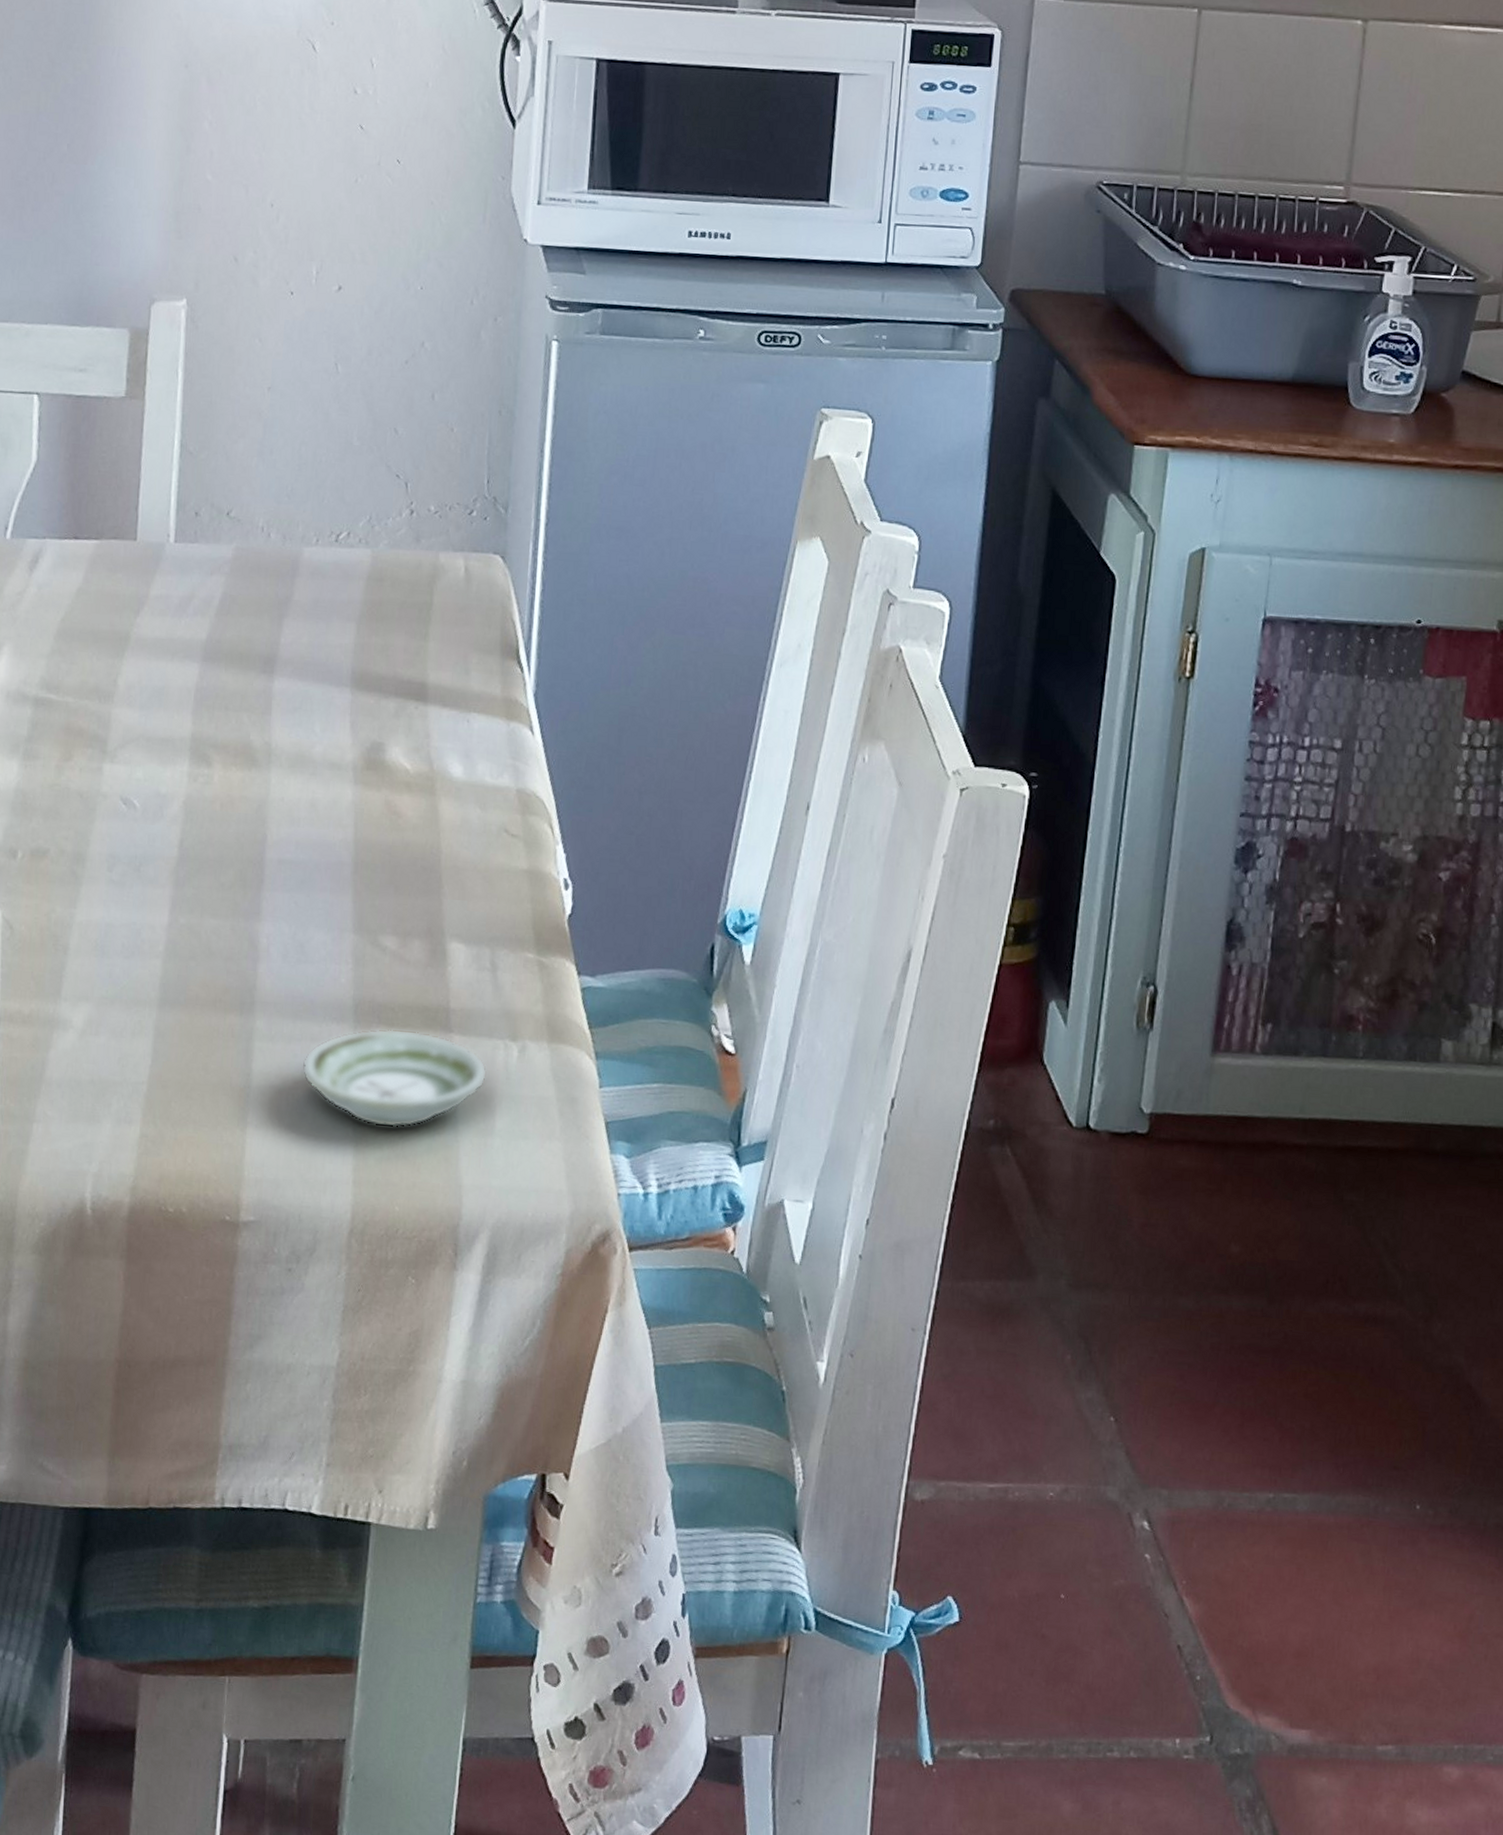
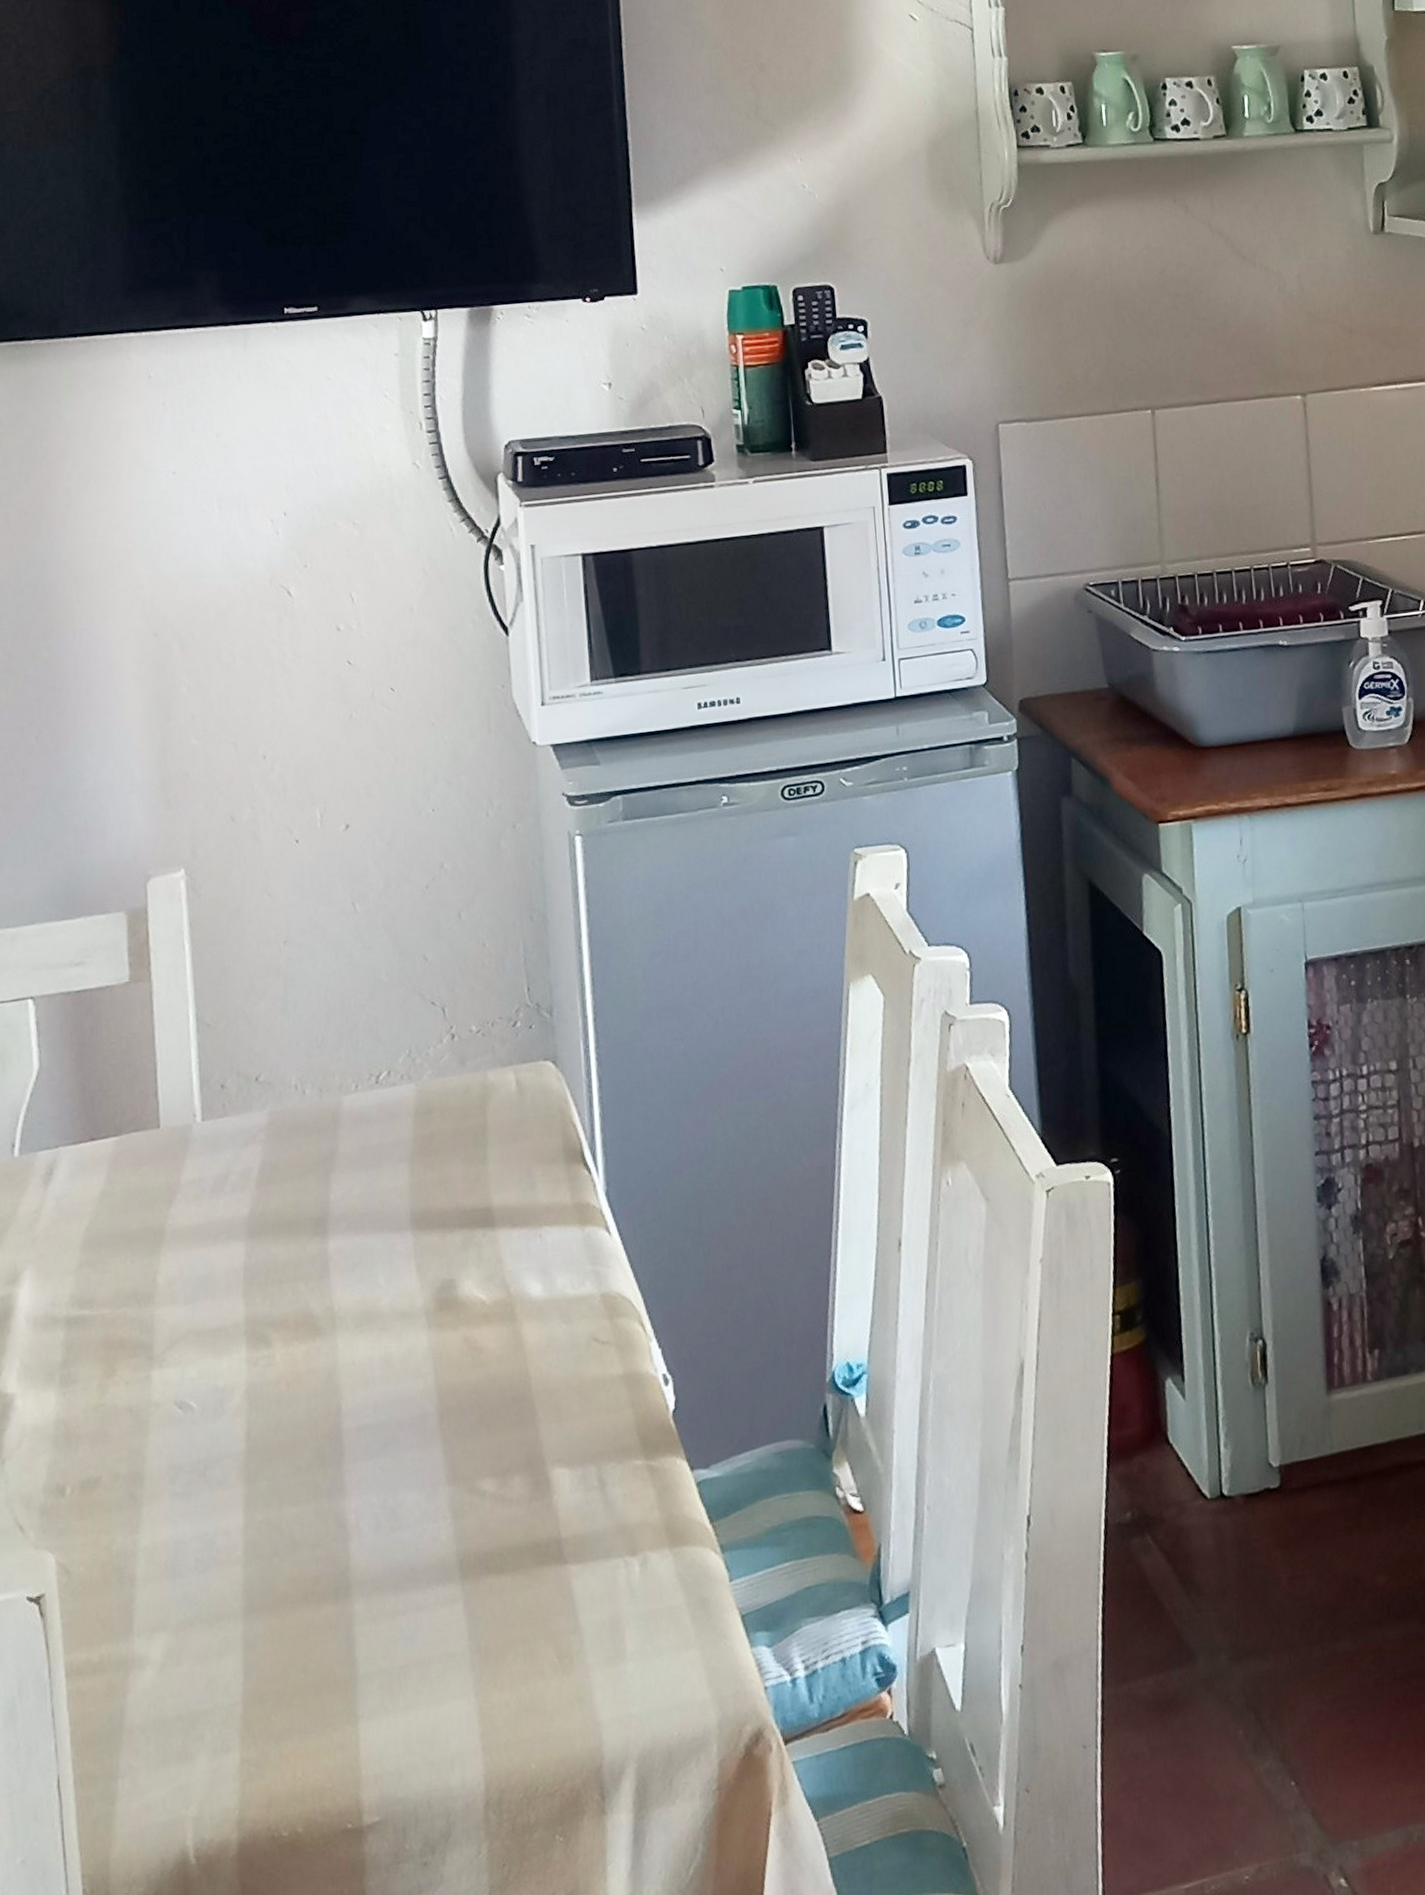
saucer: present [302,1028,488,1128] -> none [410,1569,611,1684]

